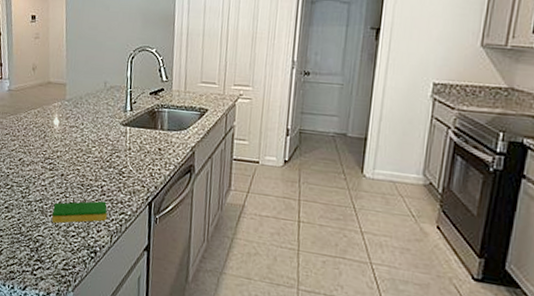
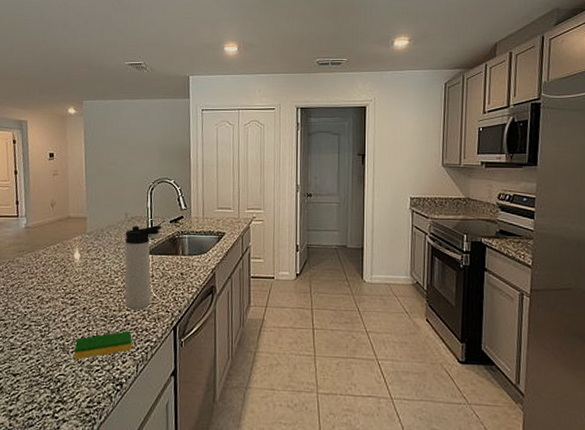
thermos bottle: none [101,95,141,182] -> present [124,225,162,310]

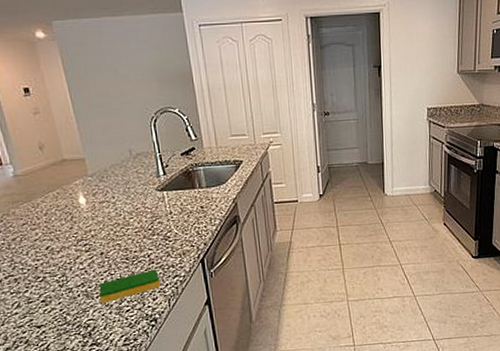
thermos bottle: present [124,225,162,310] -> none [132,159,173,249]

